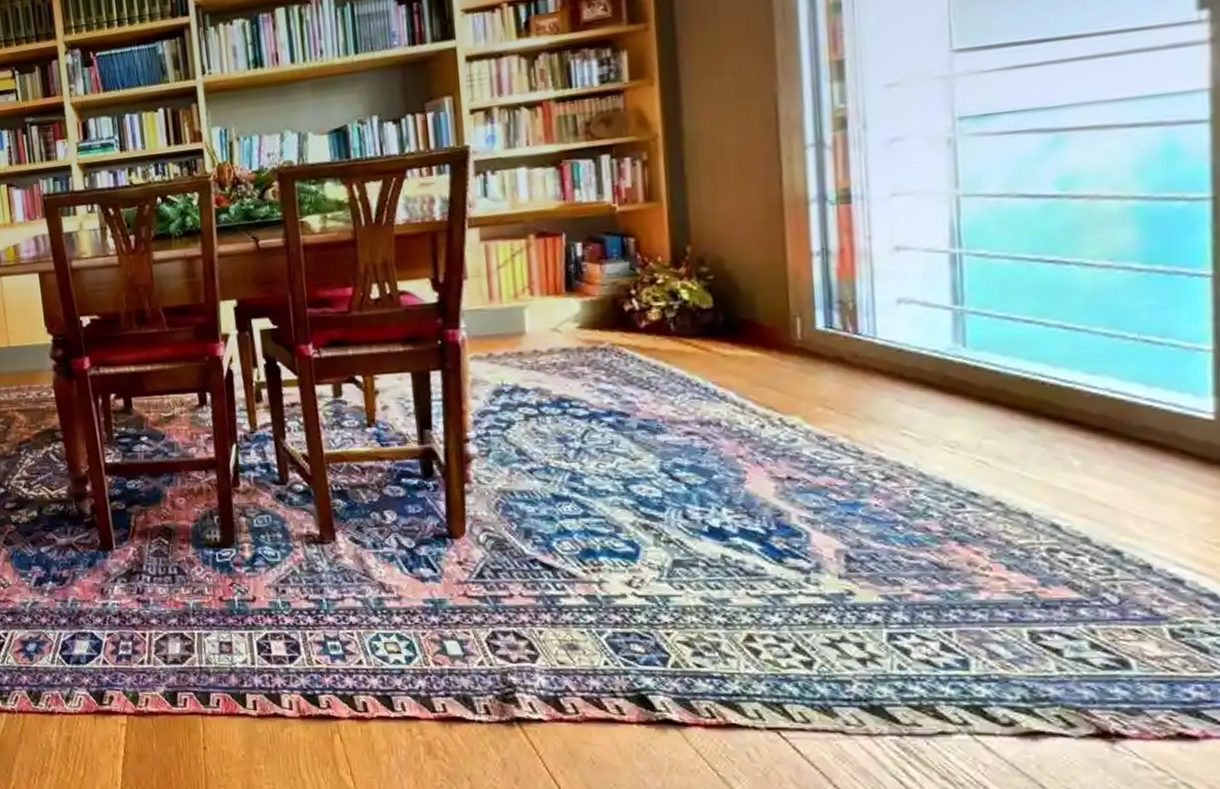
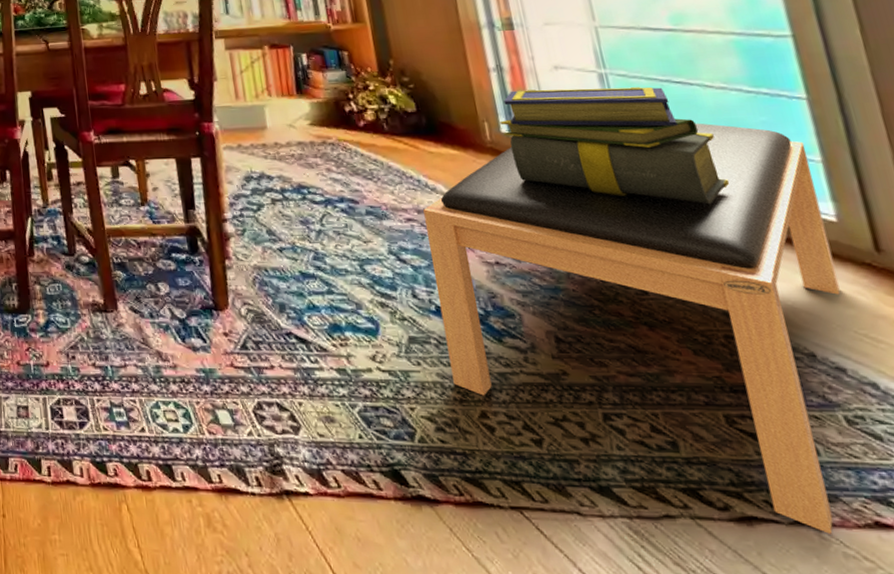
bench: none [708,309,1200,746] -> present [423,123,841,534]
stack of books: none [816,268,1091,404] -> present [500,86,730,204]

